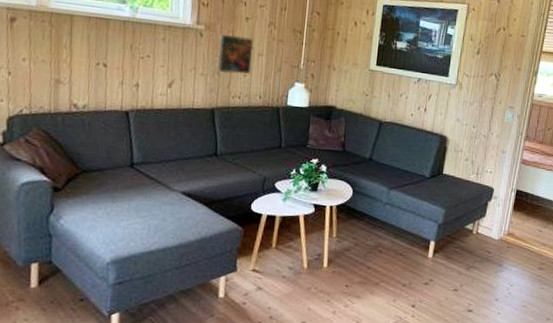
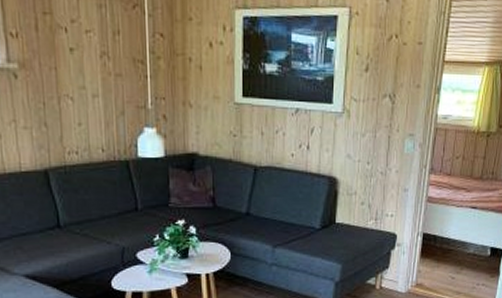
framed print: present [218,34,253,74] -> none [40,72,87,124]

